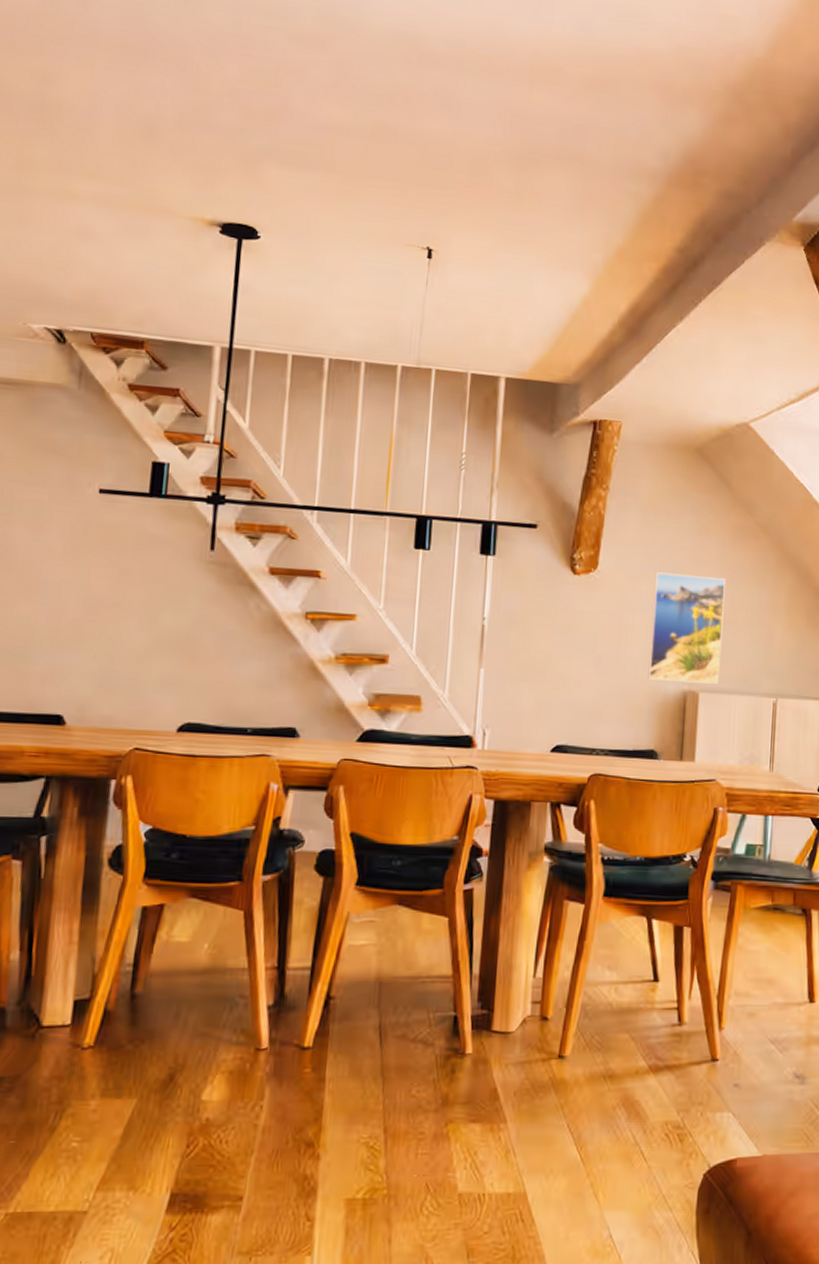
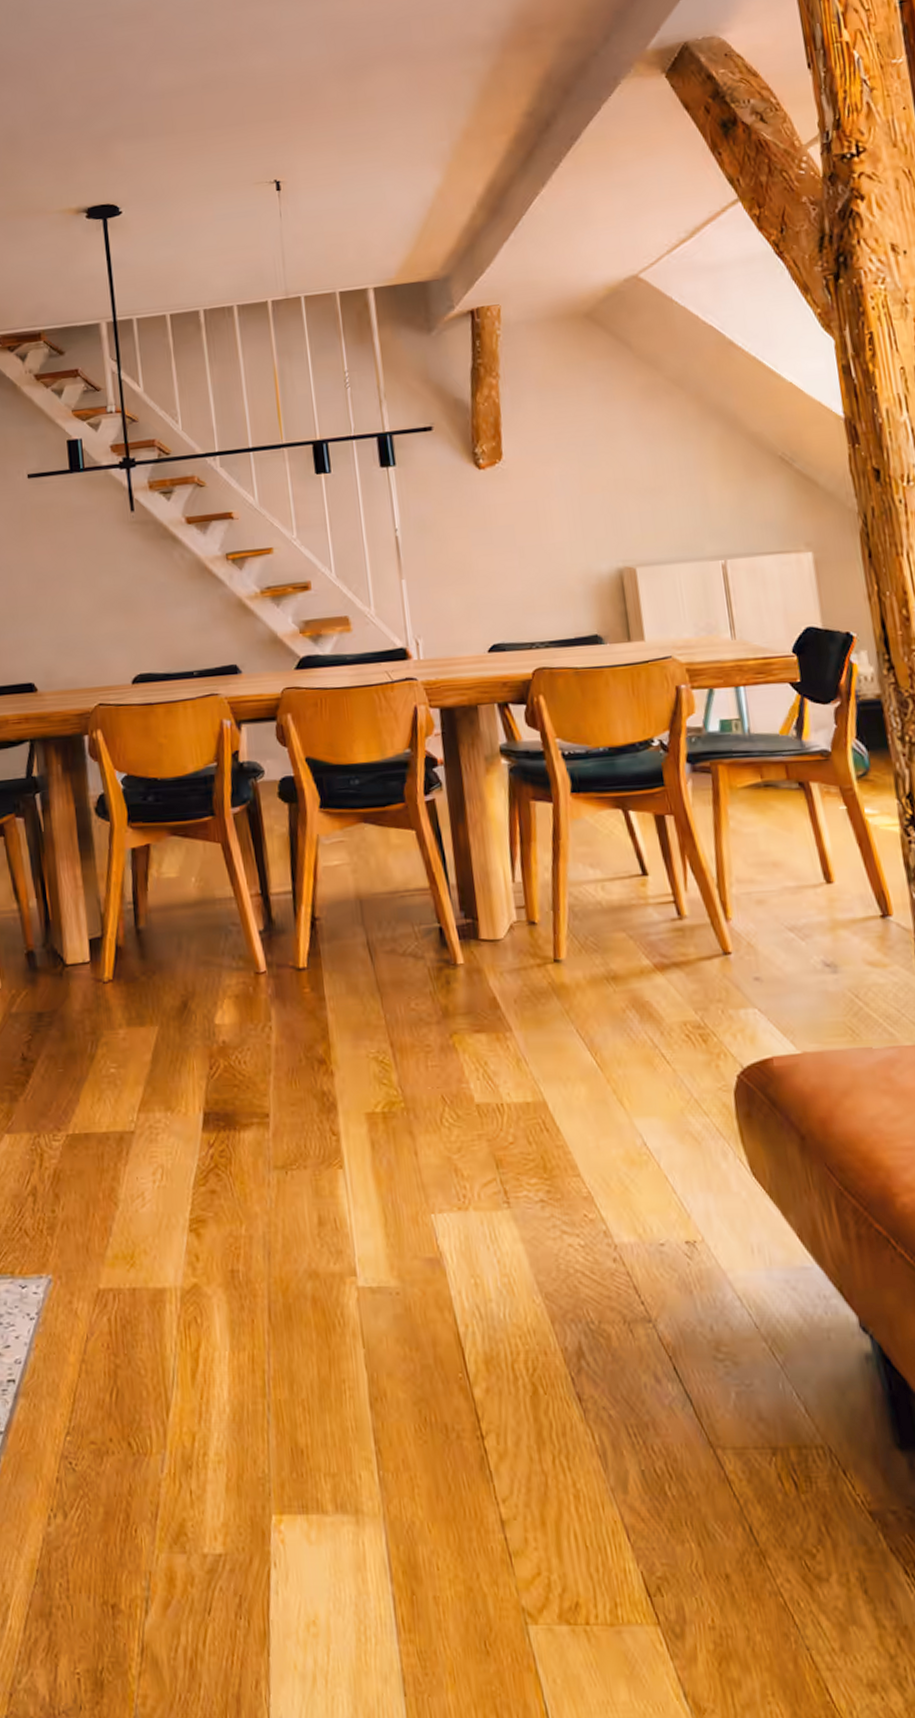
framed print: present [648,572,725,684] -> none [565,444,656,563]

